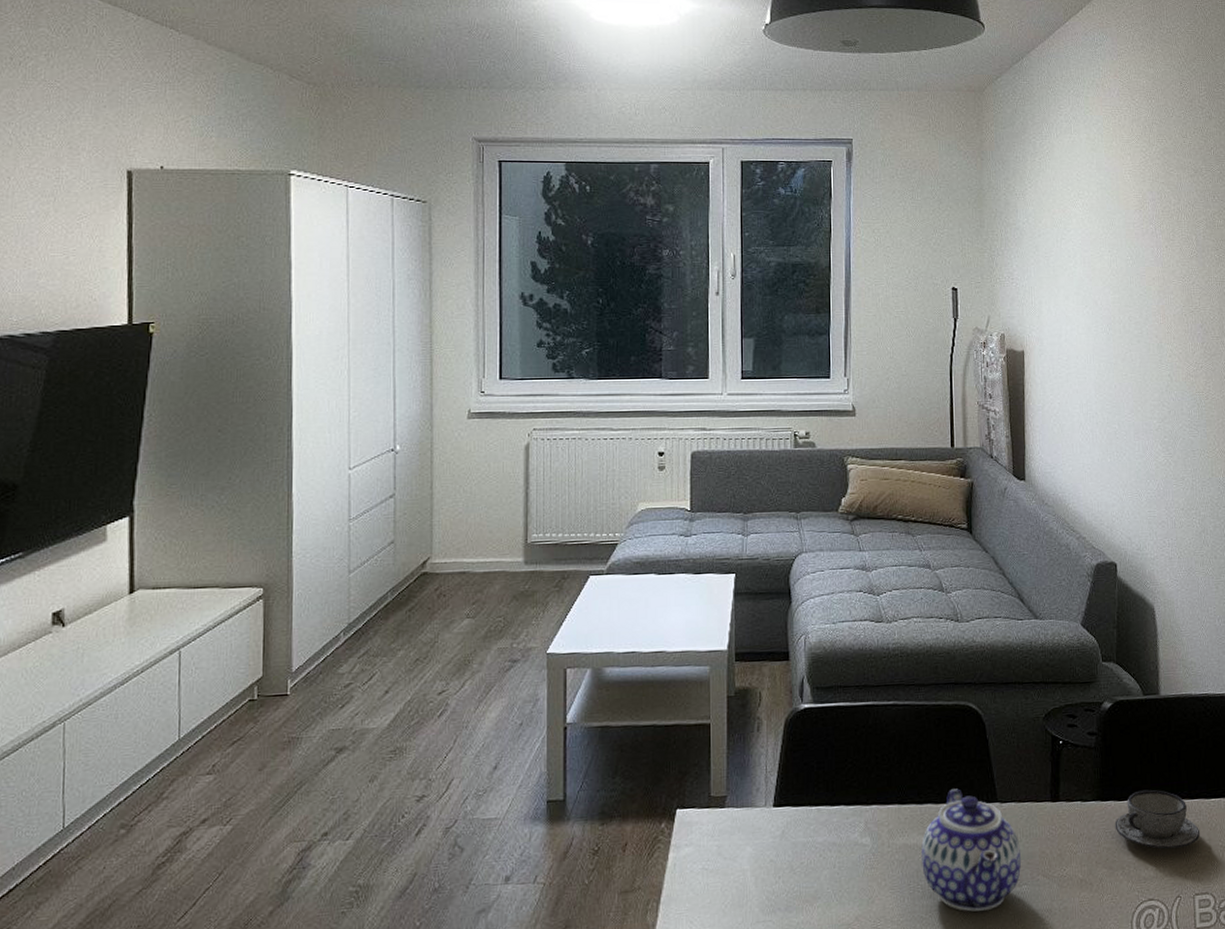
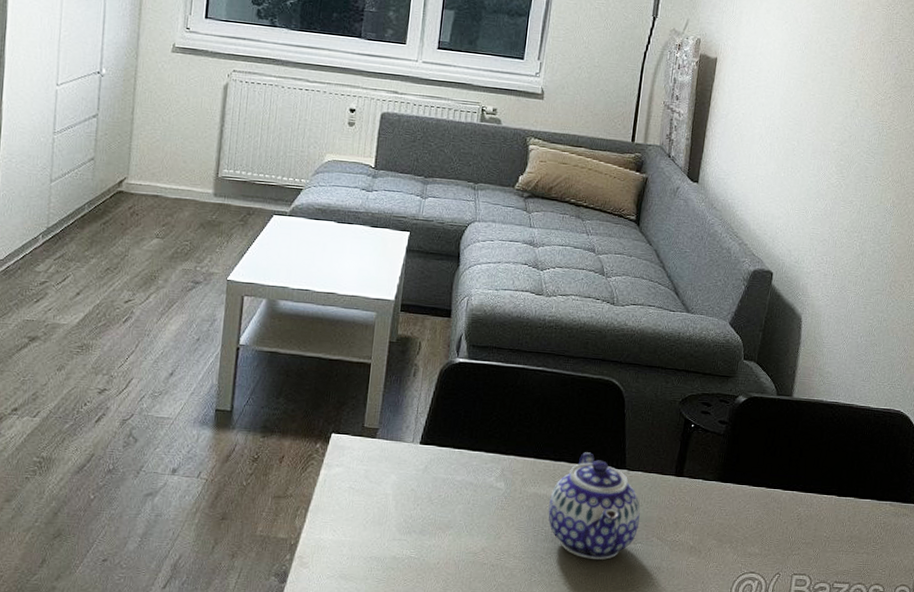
teacup: present [1115,789,1201,849] -> none [730,478,808,533]

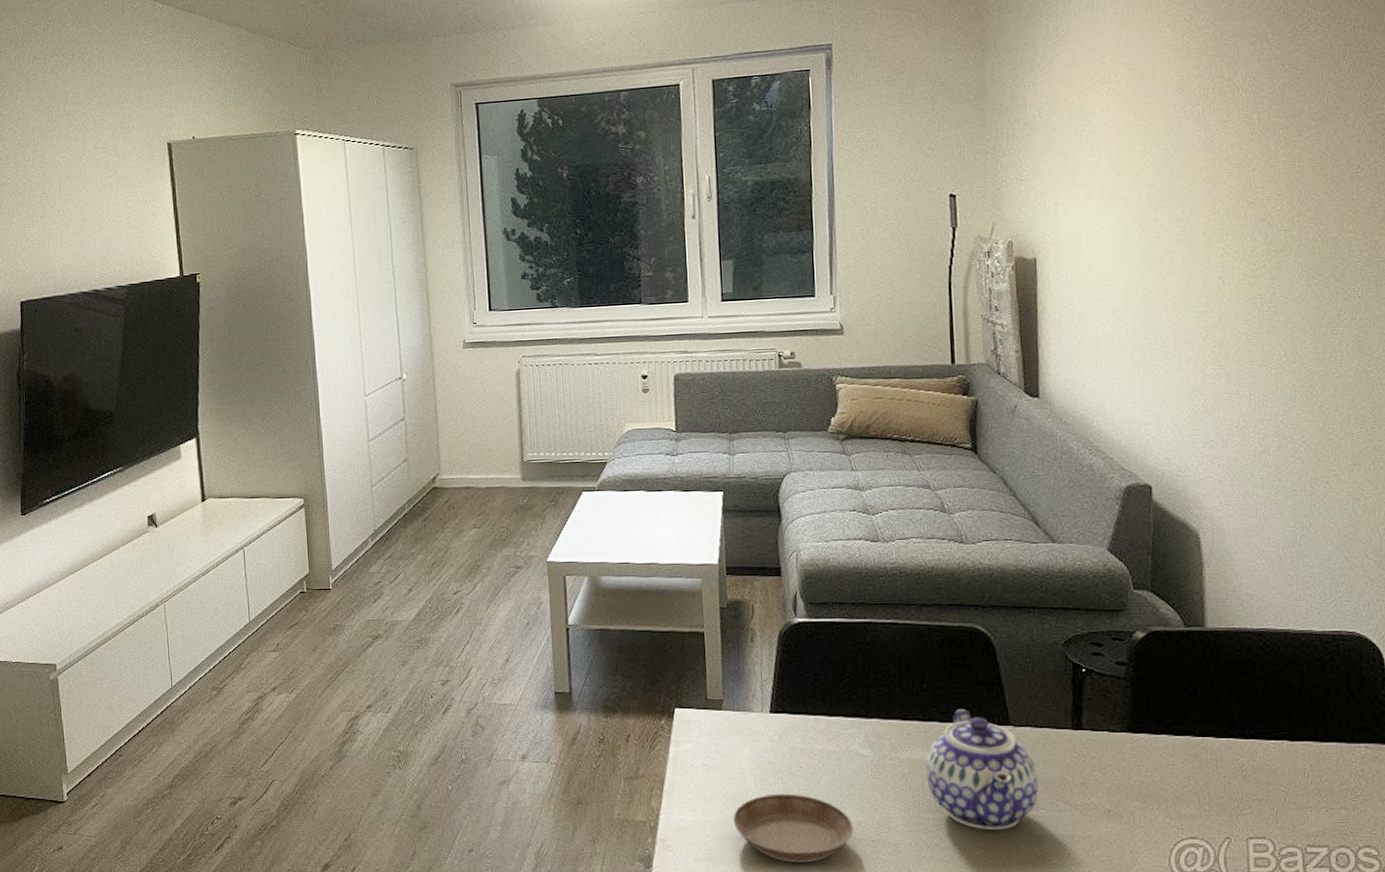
saucer: none [369,518,478,583] -> present [733,793,854,863]

